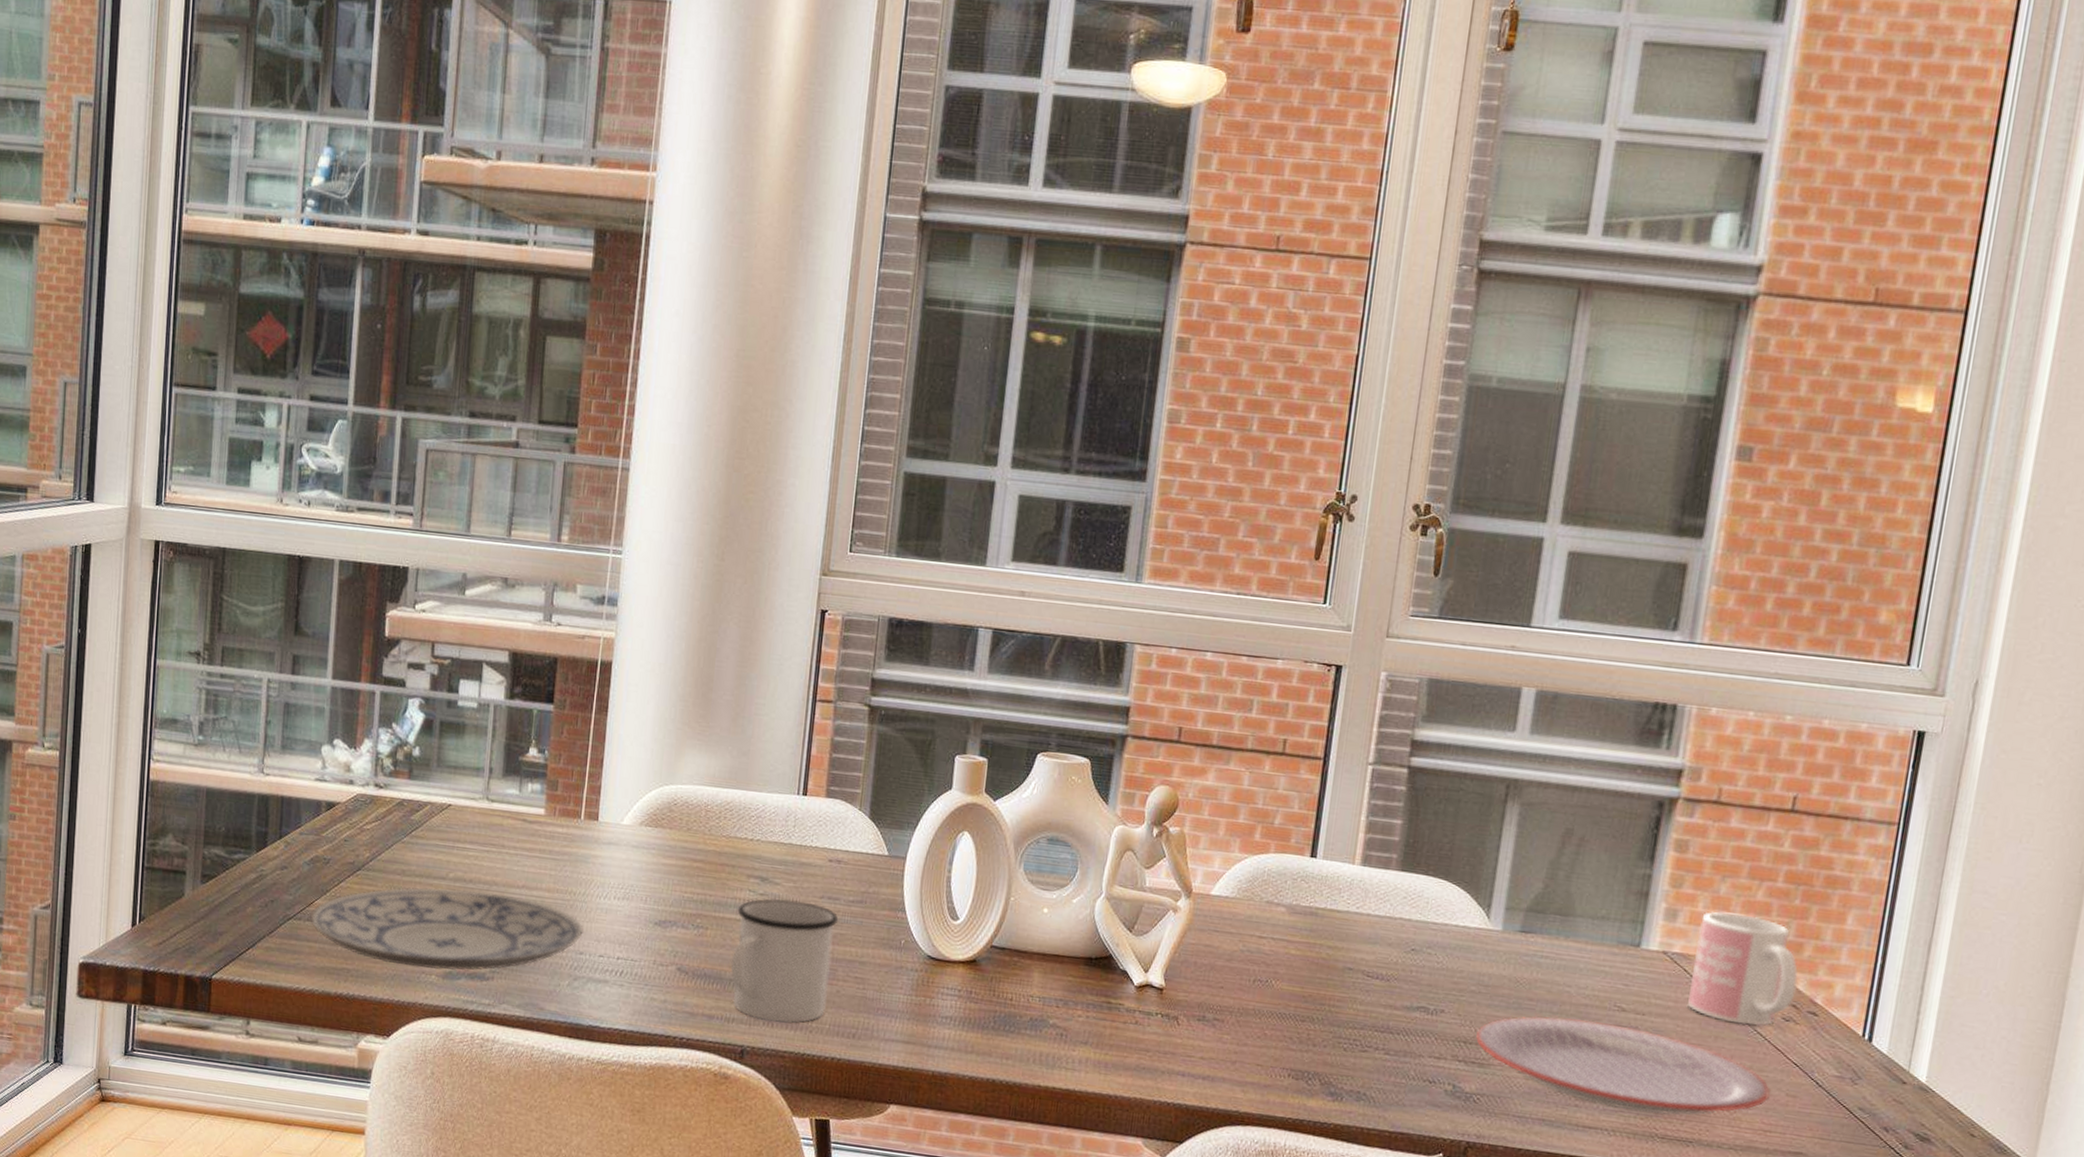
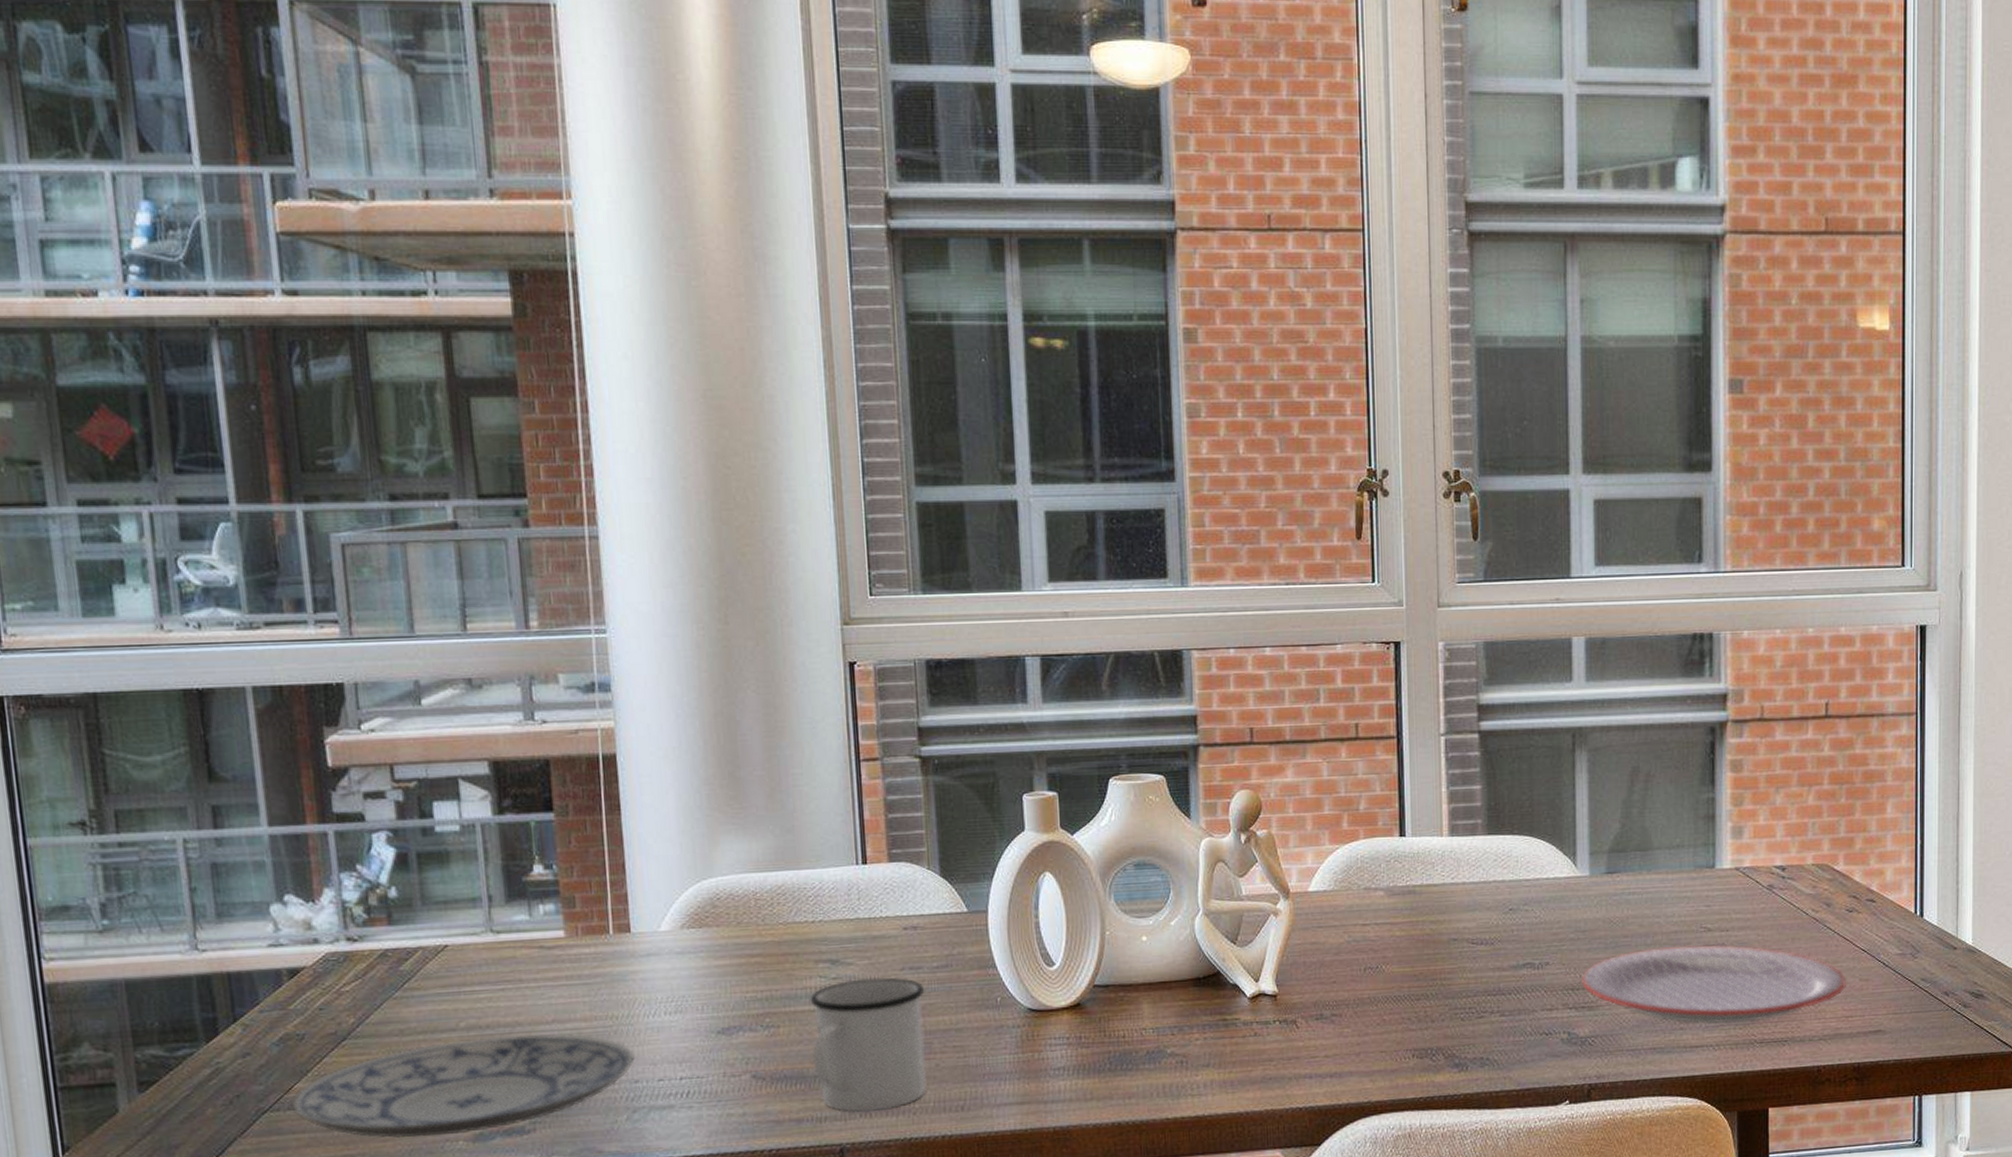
mug: present [1688,912,1798,1026] -> none [1763,820,1854,923]

